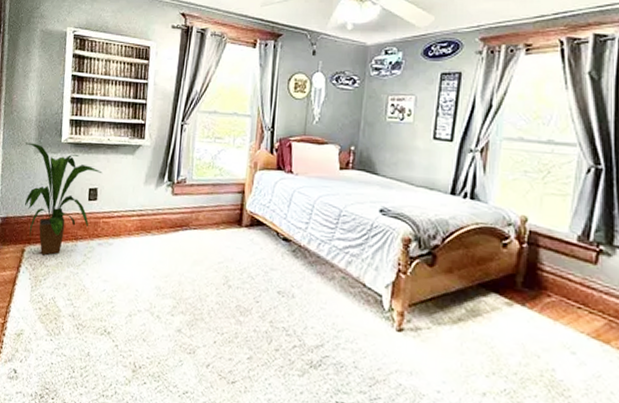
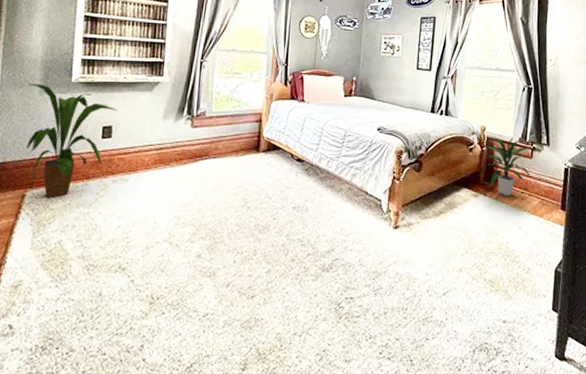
indoor plant: none [527,231,597,311] -> present [486,136,532,197]

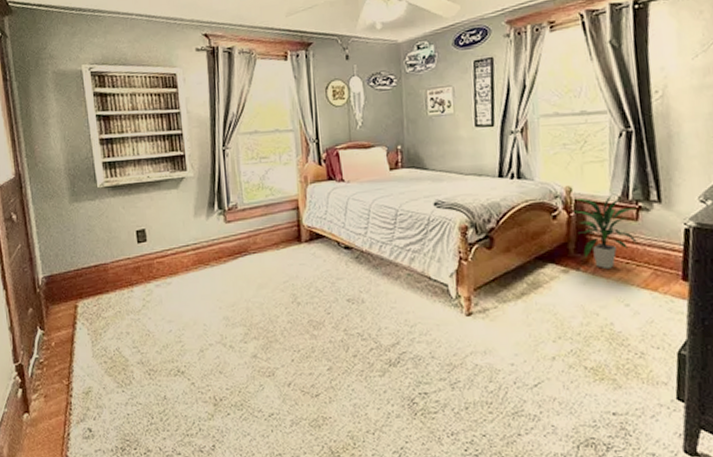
house plant: present [27,83,118,199] -> none [58,193,147,308]

